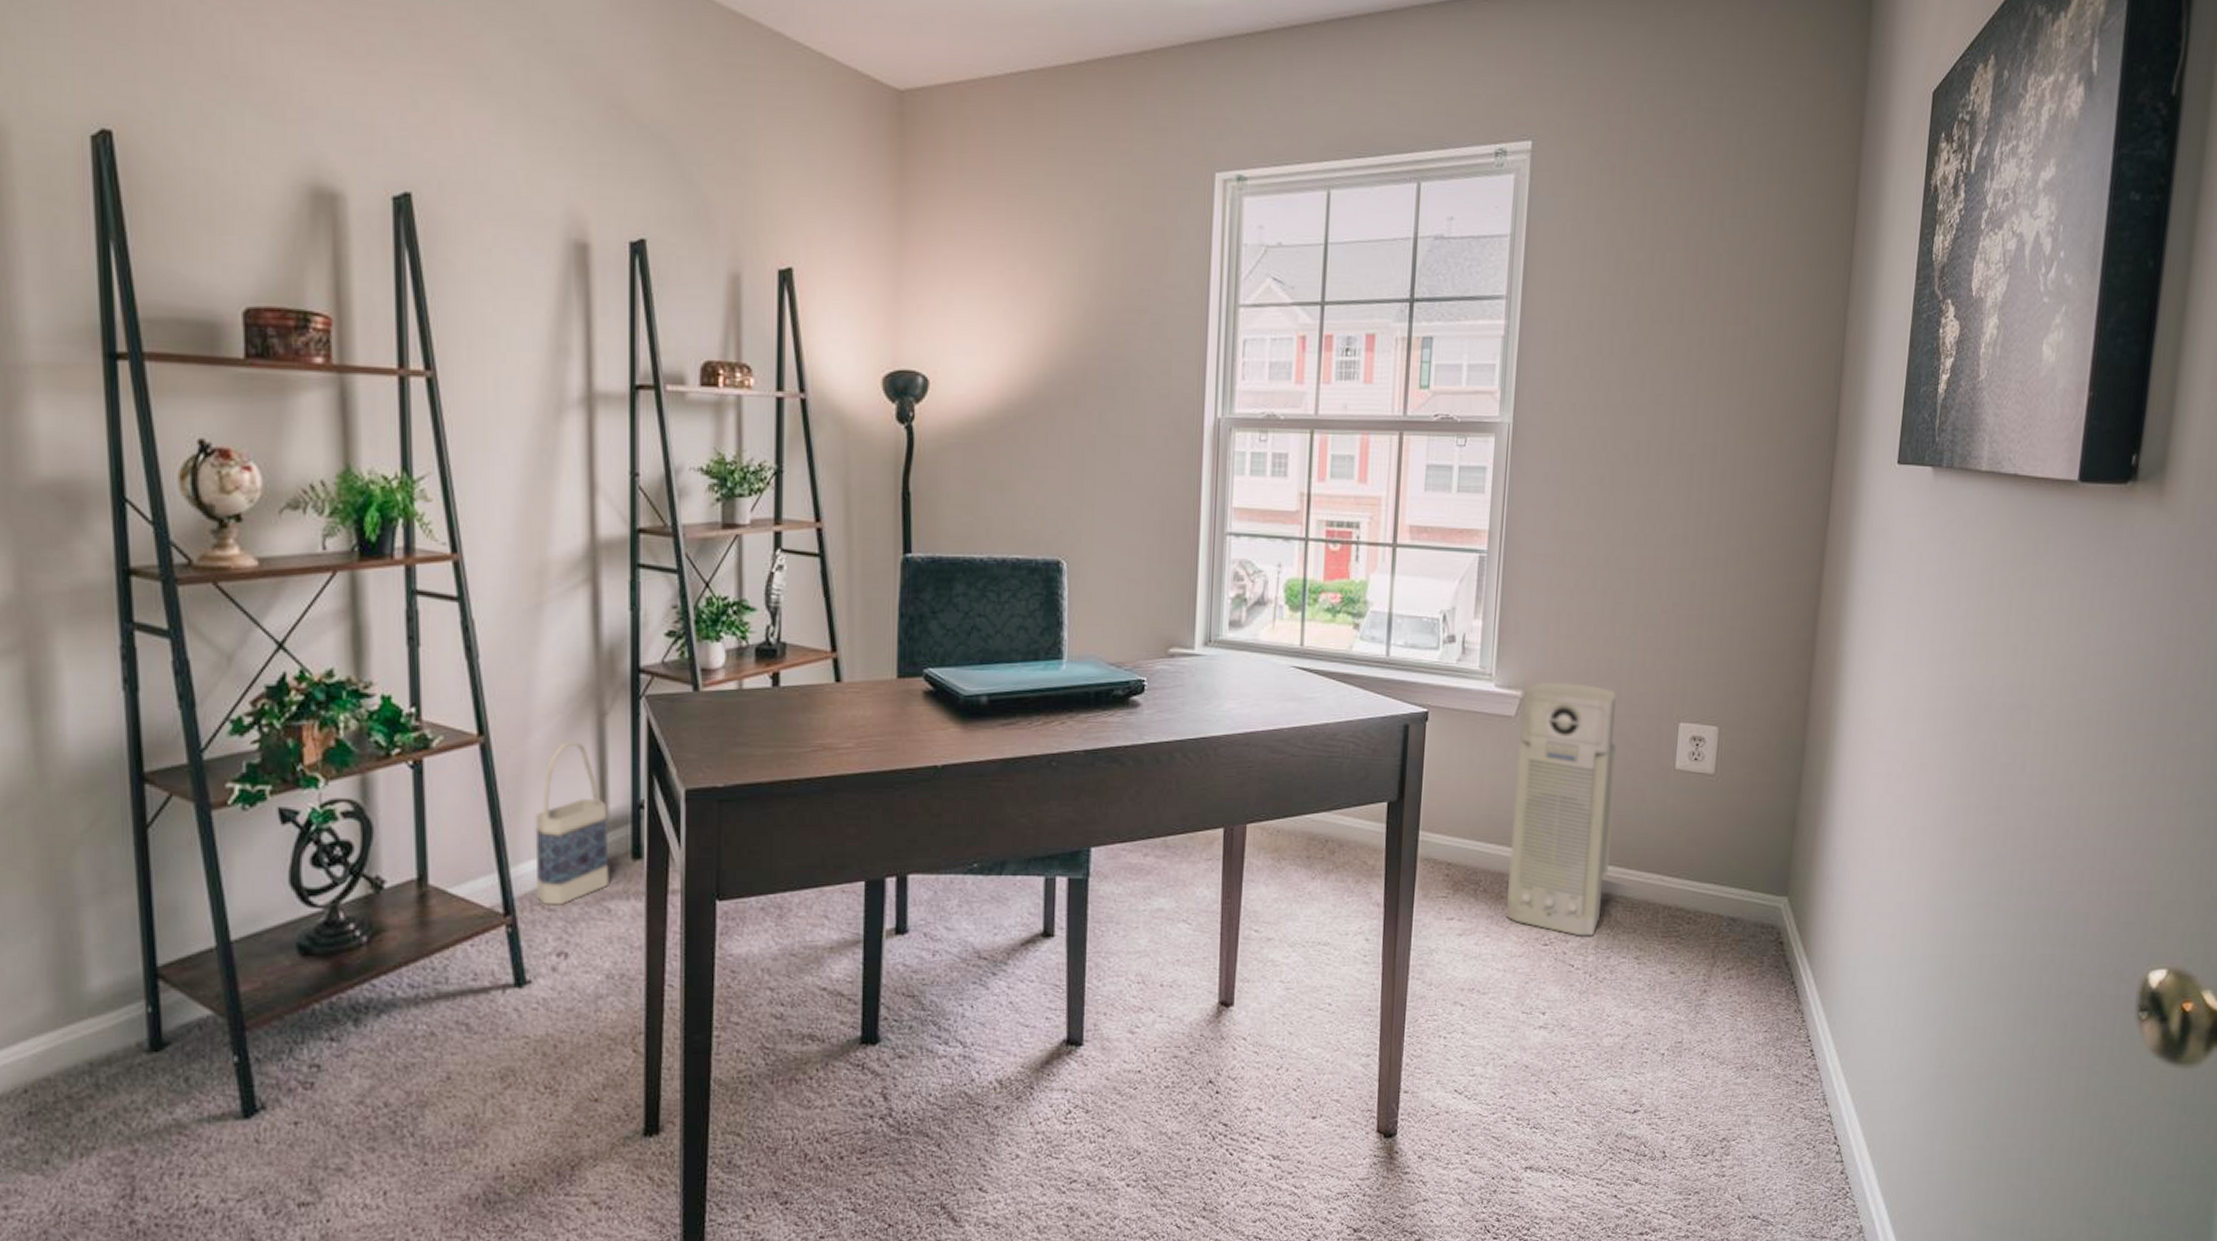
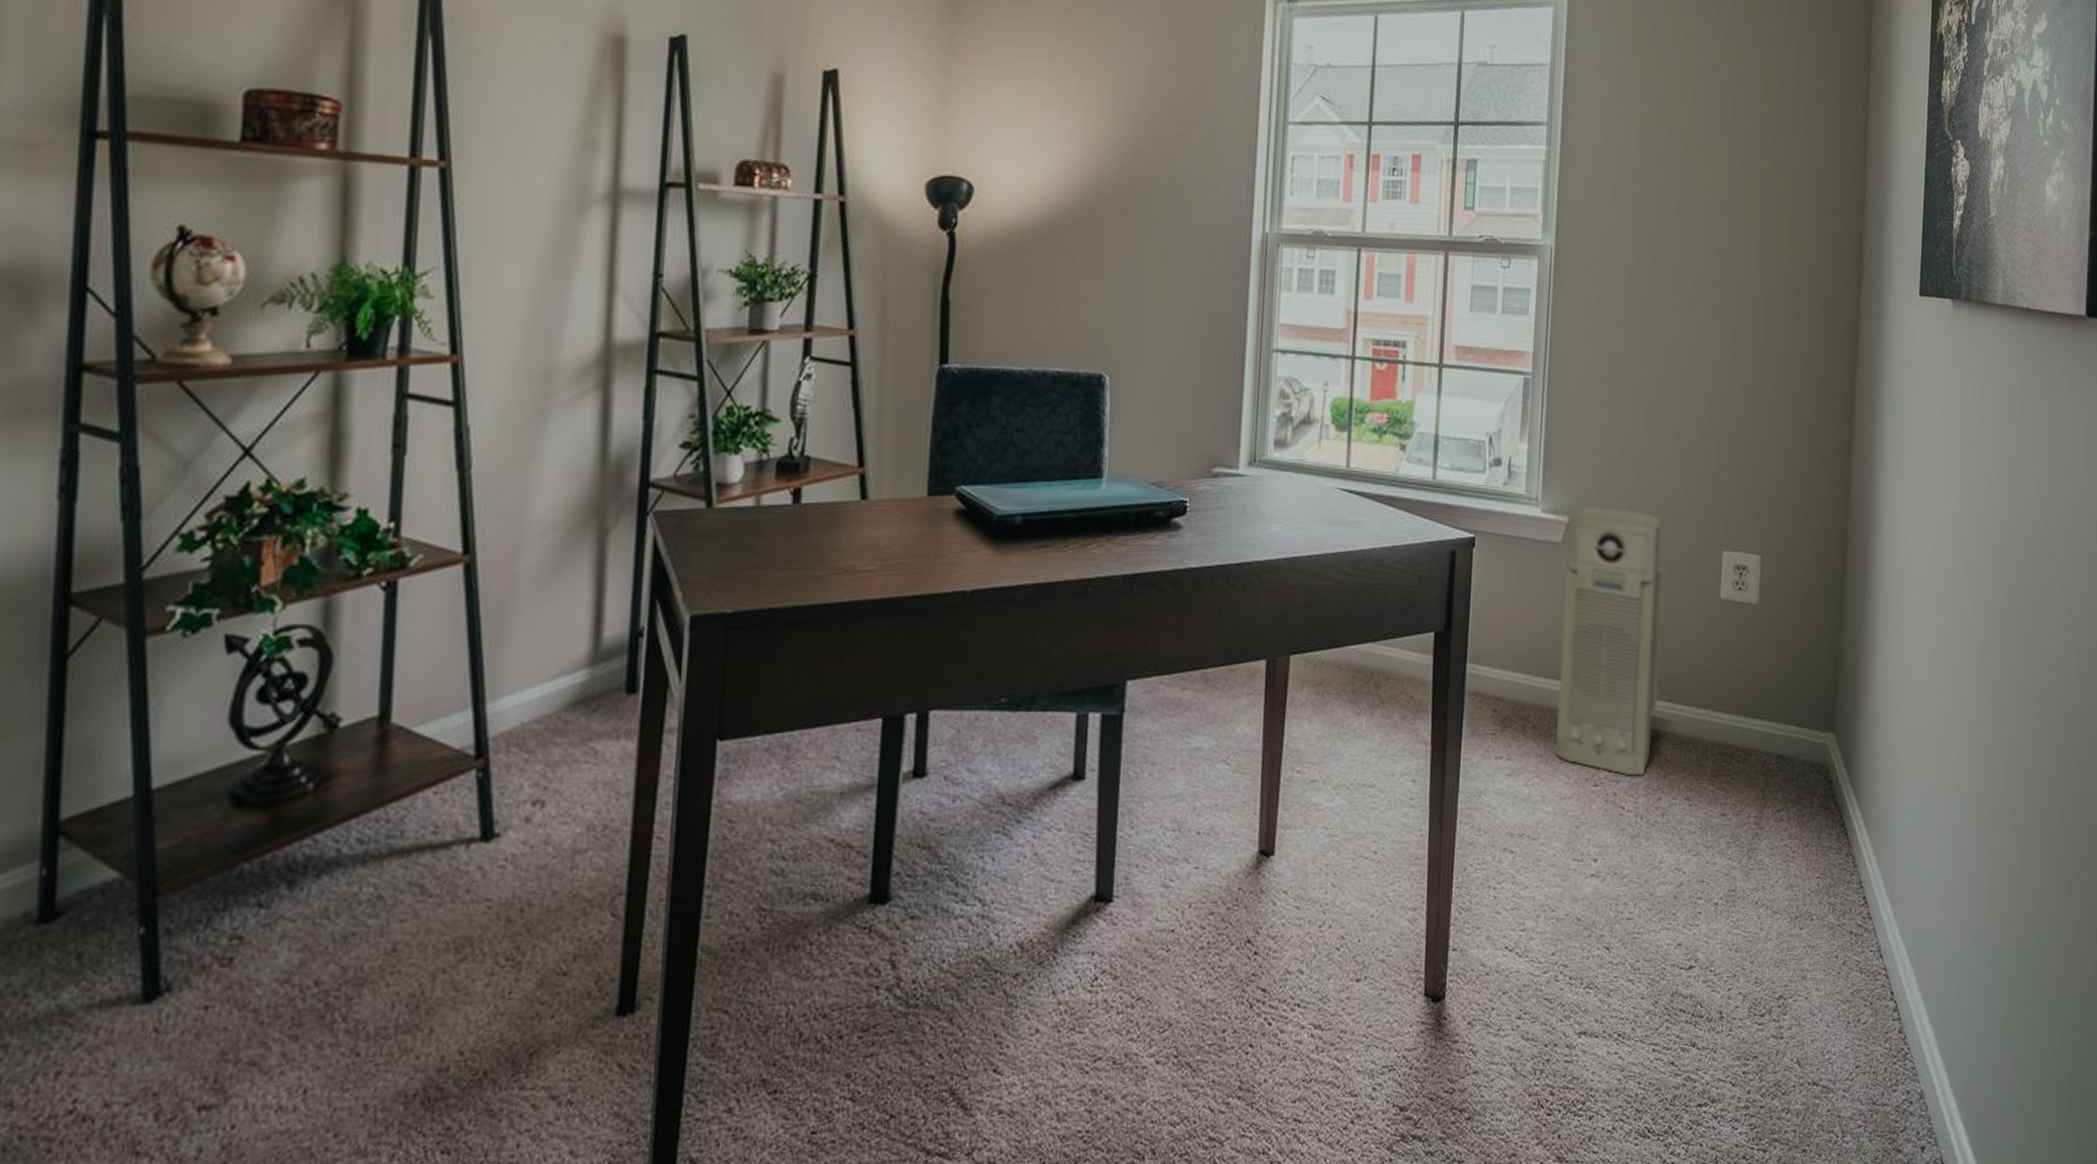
bag: present [535,740,609,905] -> none [515,560,602,746]

